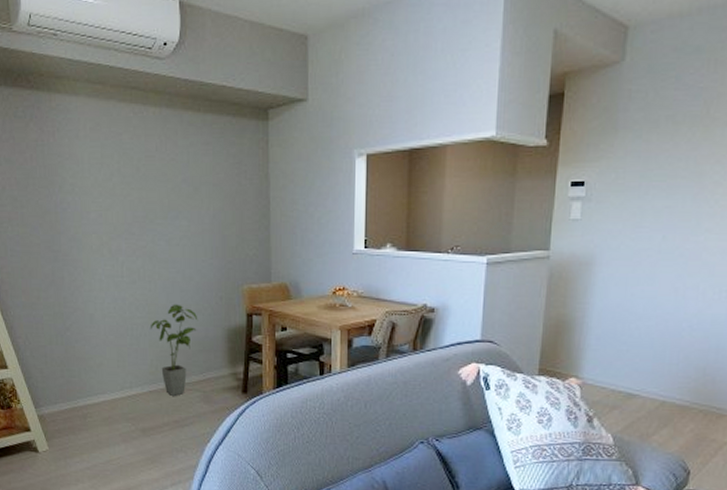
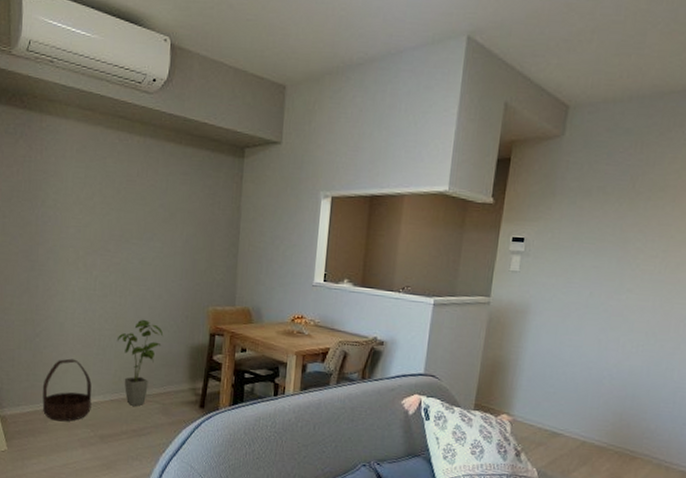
basket: none [78,351,130,417] -> present [42,358,92,422]

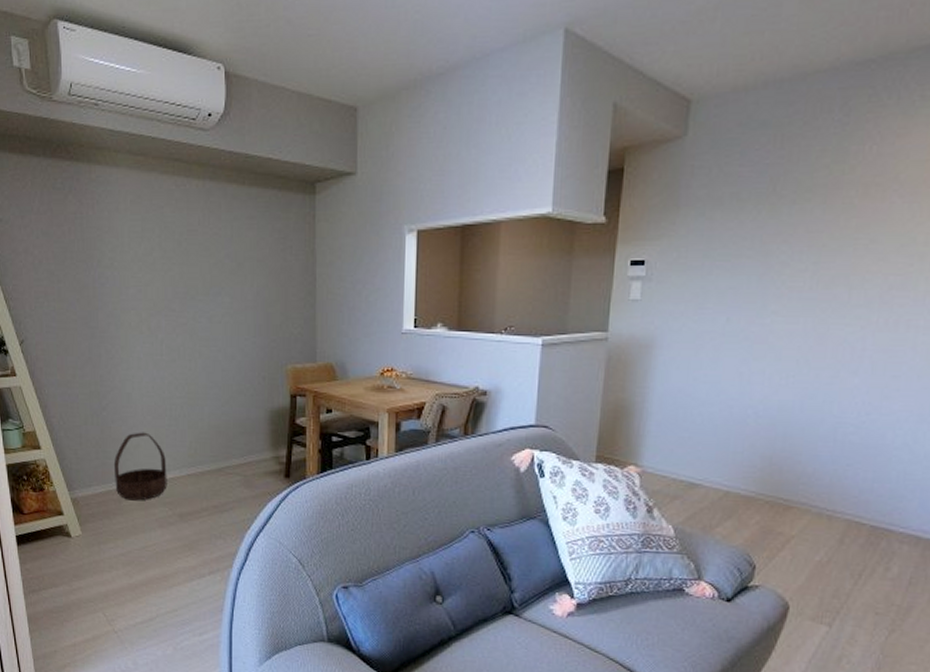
house plant: present [116,319,164,406] -> none [189,383,240,480]

